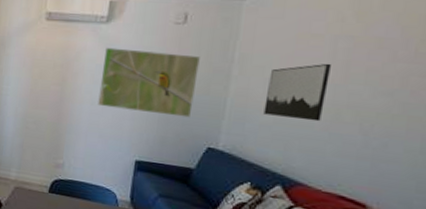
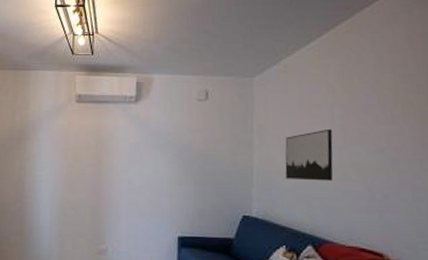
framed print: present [98,47,200,118] -> none [135,126,225,188]

